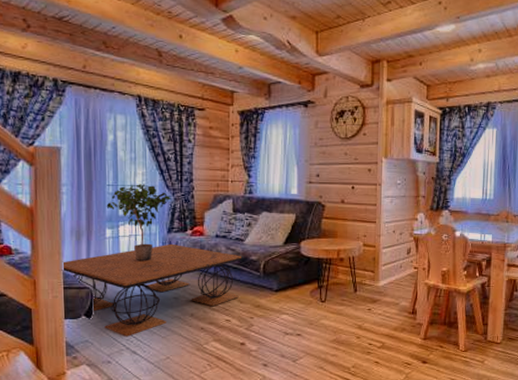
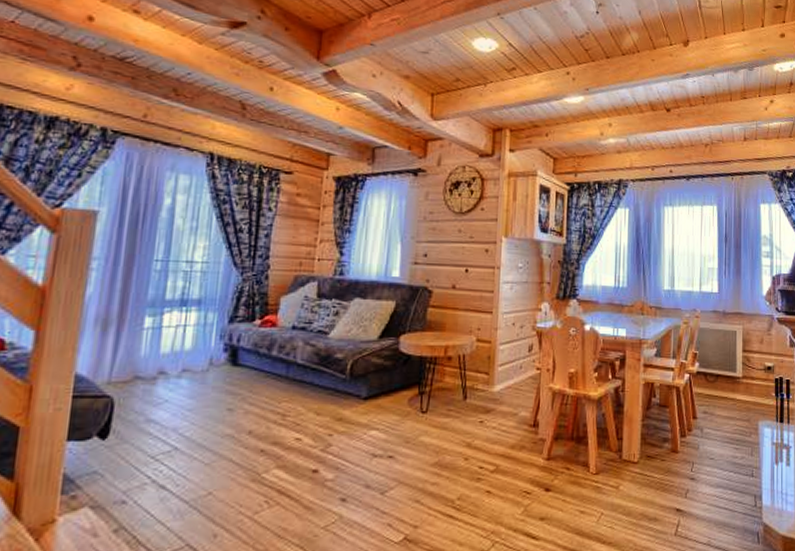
coffee table: present [61,243,241,337] -> none [73,337,323,465]
potted plant: present [106,184,170,261] -> none [149,260,238,360]

